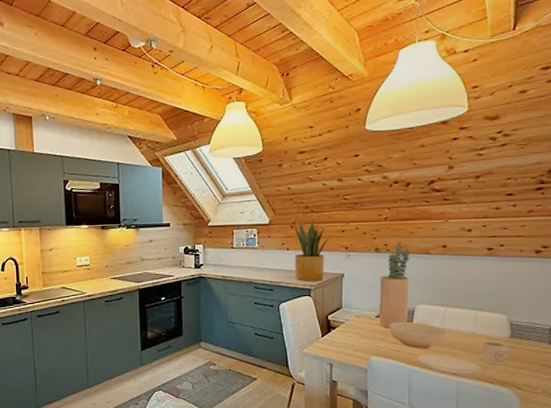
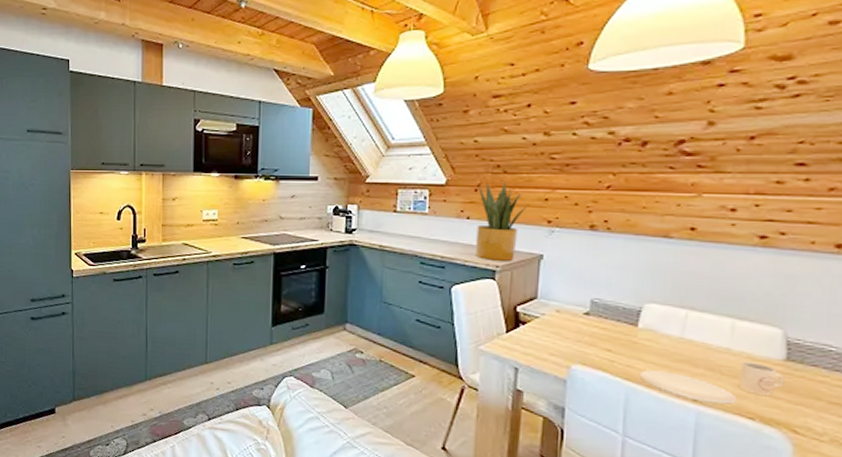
vase: present [379,241,410,329] -> none [588,218,641,331]
bowl: present [389,322,447,349] -> none [602,323,688,363]

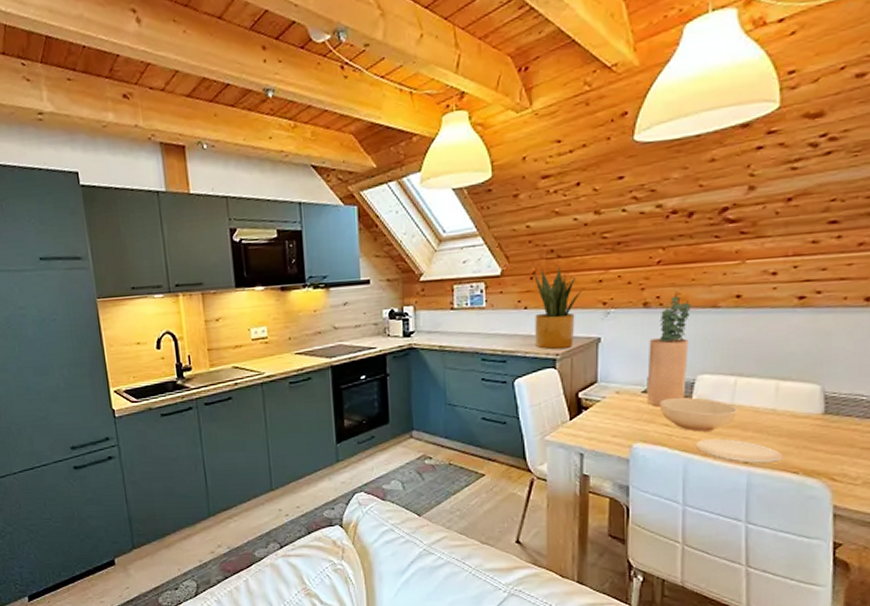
vase: none [588,218,641,331] -> present [646,292,691,407]
bowl: none [602,323,688,363] -> present [659,397,738,432]
mug: present [738,361,785,397] -> none [783,419,823,451]

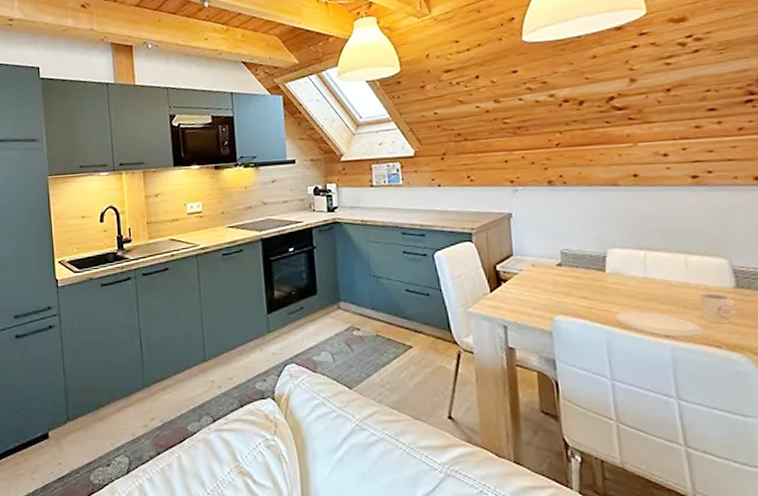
planter: present [532,265,583,350] -> none [443,147,491,224]
vase: present [646,292,691,407] -> none [557,171,599,280]
bowl: present [659,397,738,432] -> none [575,271,651,305]
mug: none [783,419,823,451] -> present [699,292,739,325]

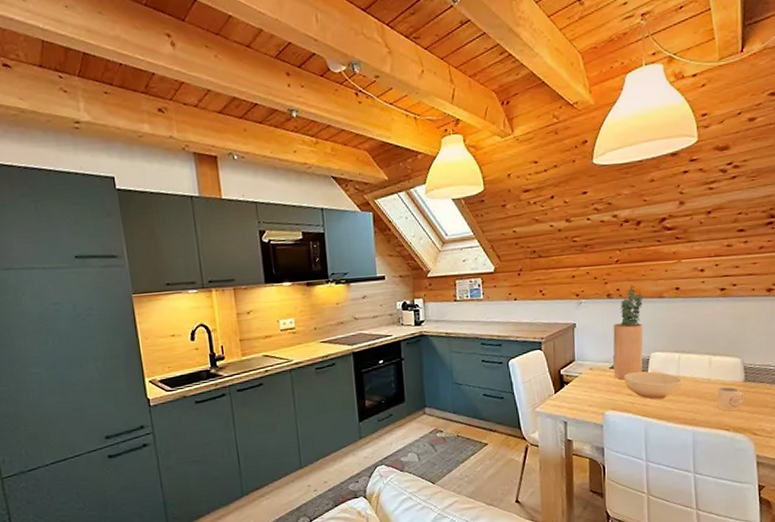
vase: none [557,171,599,280] -> present [613,285,643,380]
bowl: none [575,271,651,305] -> present [624,371,682,399]
plate: present [615,311,704,338] -> none [652,404,718,424]

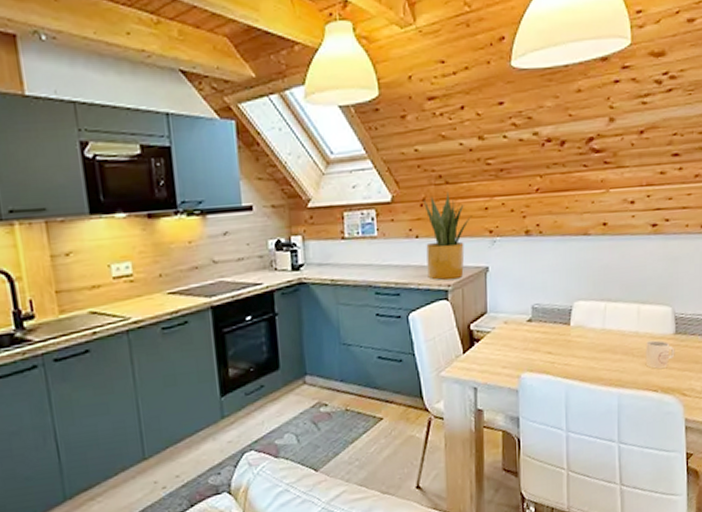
planter: none [520,263,560,334] -> present [422,191,471,280]
vase: present [613,285,643,380] -> none [531,219,567,336]
bowl: present [624,371,682,399] -> none [543,324,608,358]

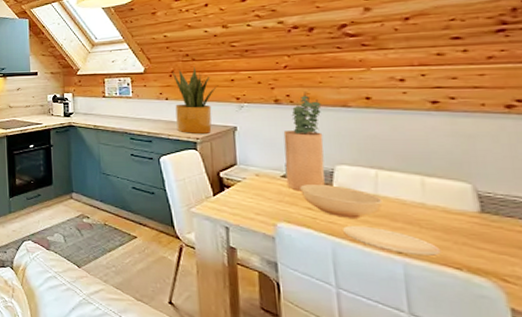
vase: none [531,219,567,336] -> present [283,92,326,191]
bowl: none [543,324,608,358] -> present [300,184,383,218]
plate: none [574,362,645,386] -> present [341,225,441,257]
mug: present [645,340,675,370] -> none [437,215,484,248]

